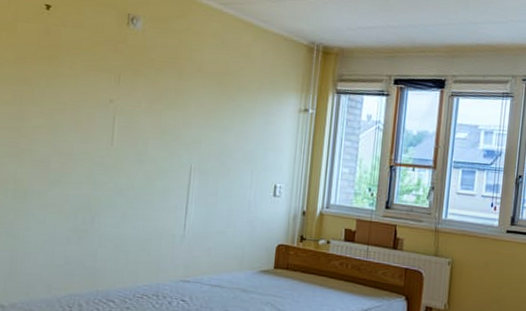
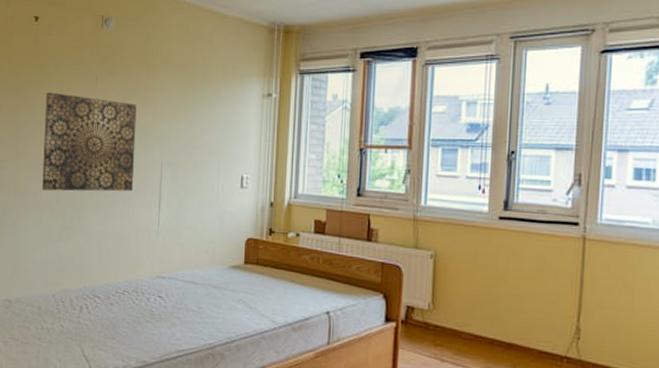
wall art: none [49,87,165,195] -> present [42,92,137,192]

